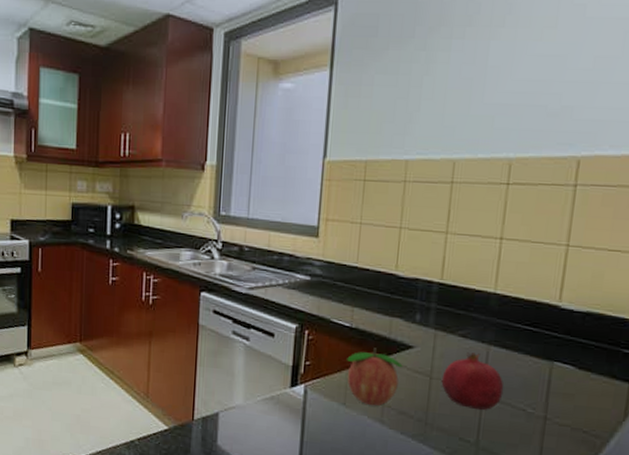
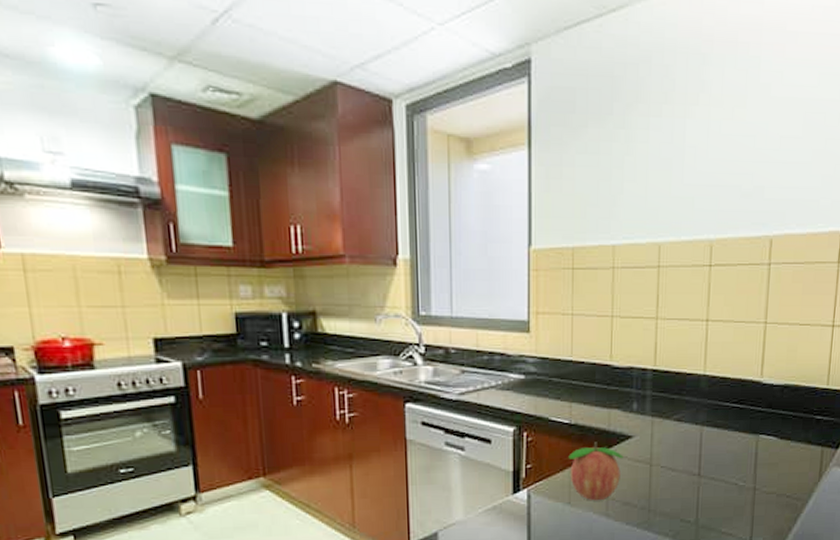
fruit: present [441,352,504,410] -> none [661,435,718,490]

